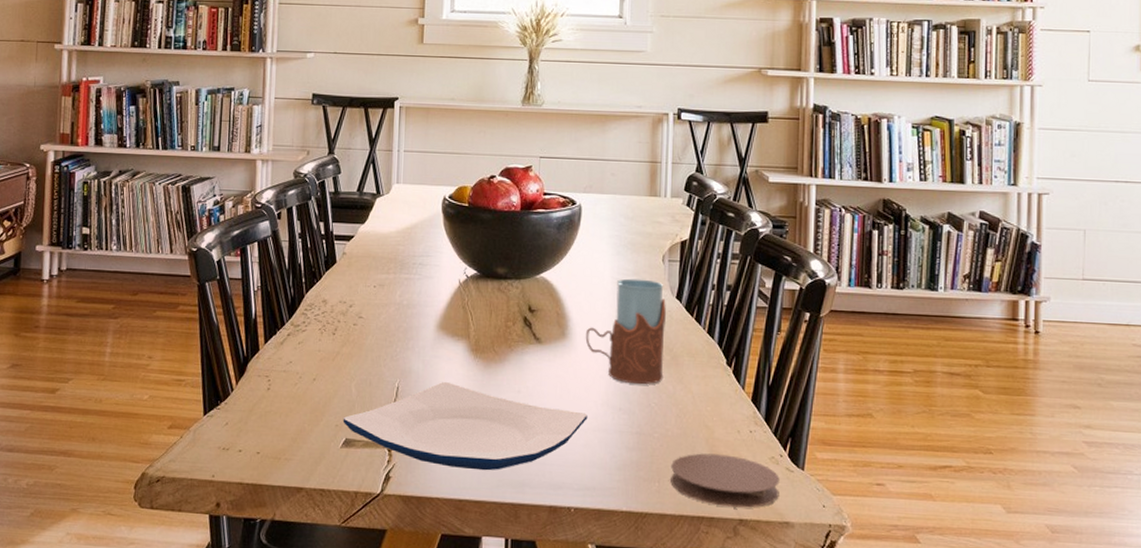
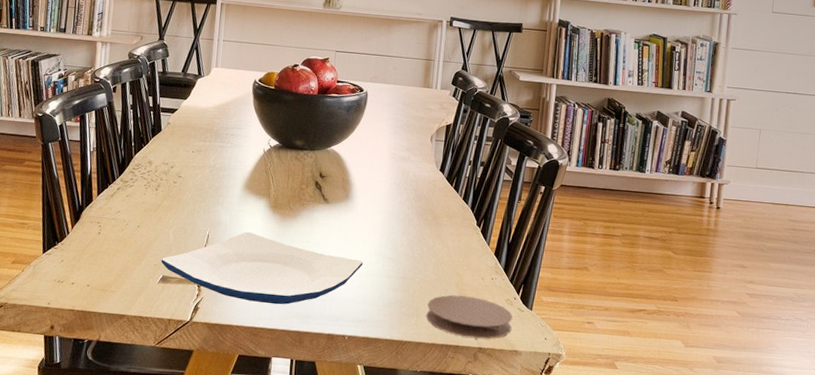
drinking glass: present [585,278,666,385] -> none [364,153,432,239]

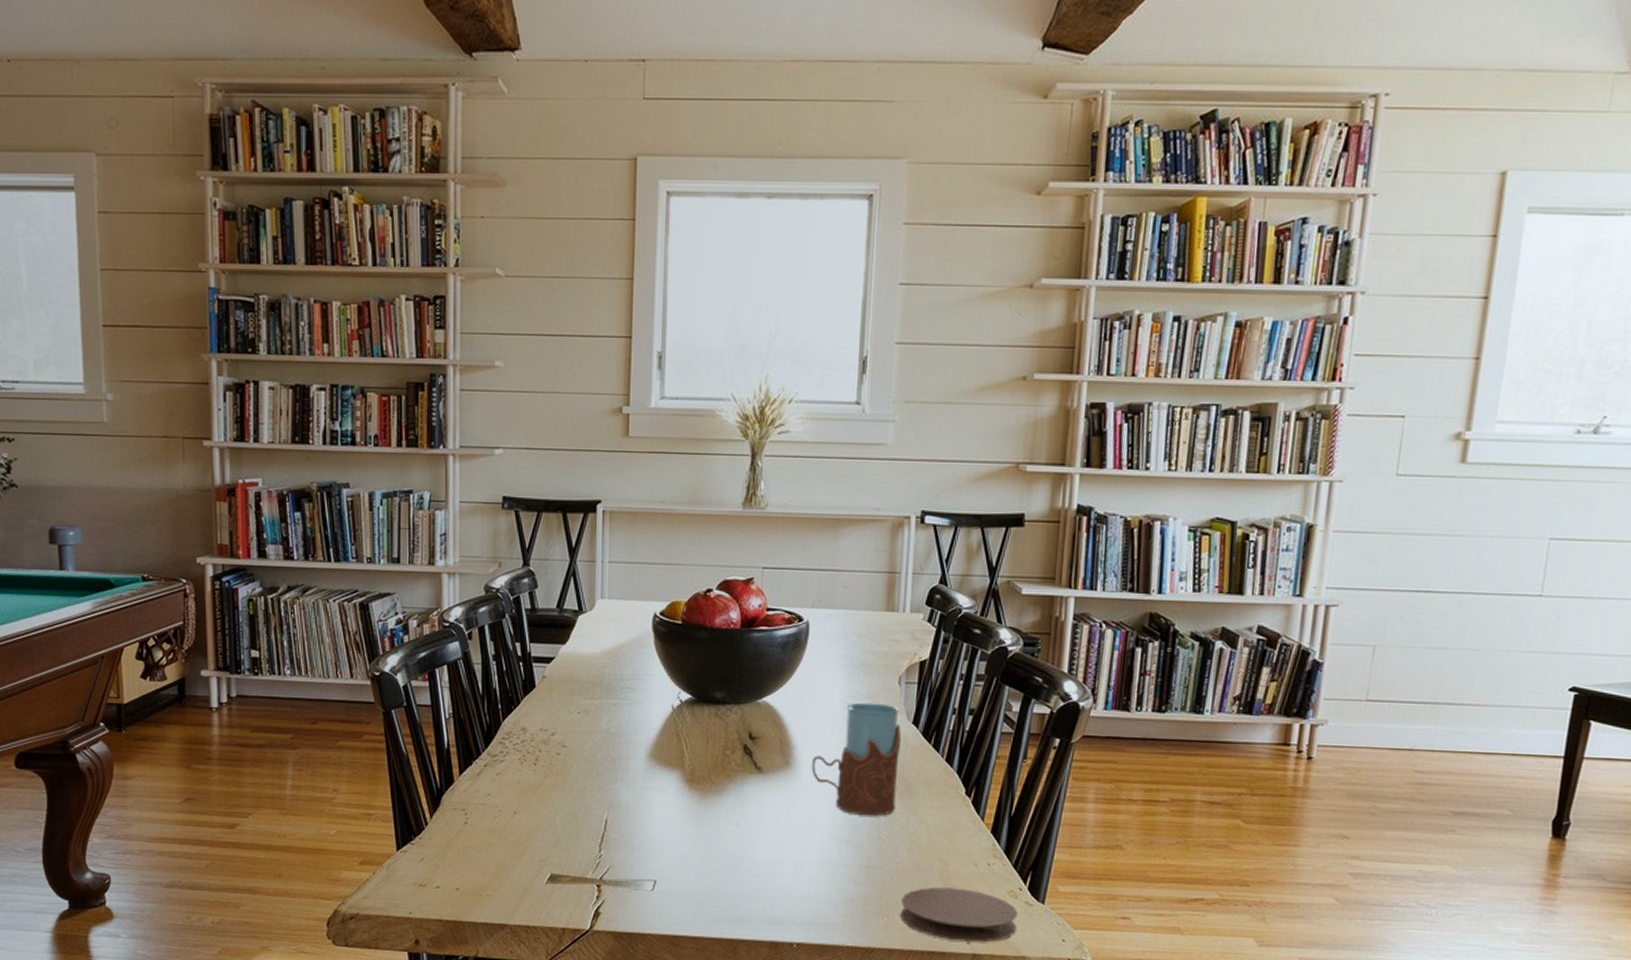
plate: present [161,232,363,305] -> none [547,815,813,906]
drinking glass: none [364,153,432,239] -> present [811,702,901,816]

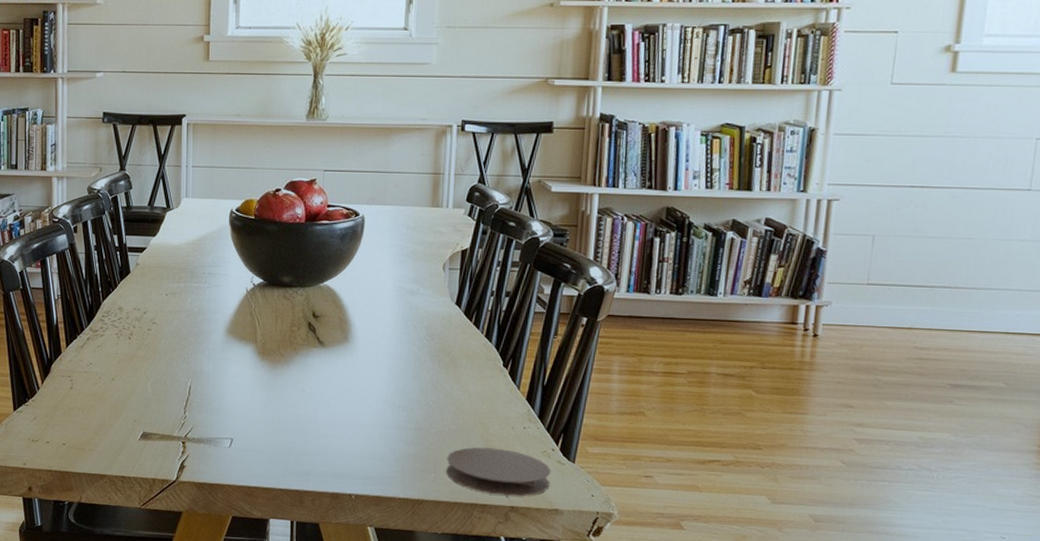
drinking glass: present [811,702,901,816] -> none [367,286,446,385]

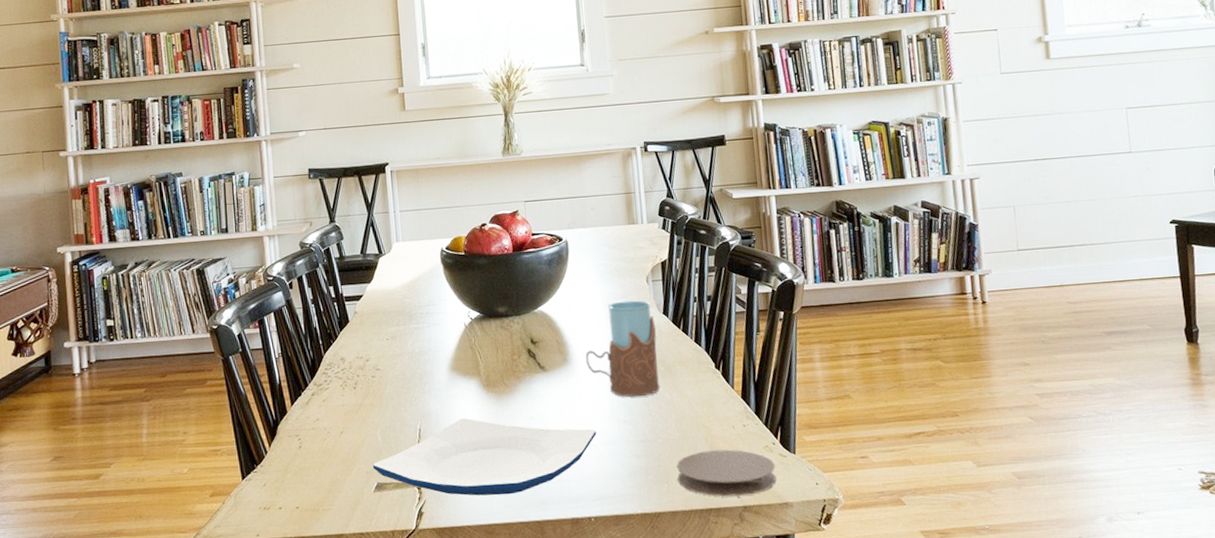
plate: none [140,382,368,462] -> present [372,418,596,496]
drinking glass: none [367,286,446,385] -> present [585,300,660,397]

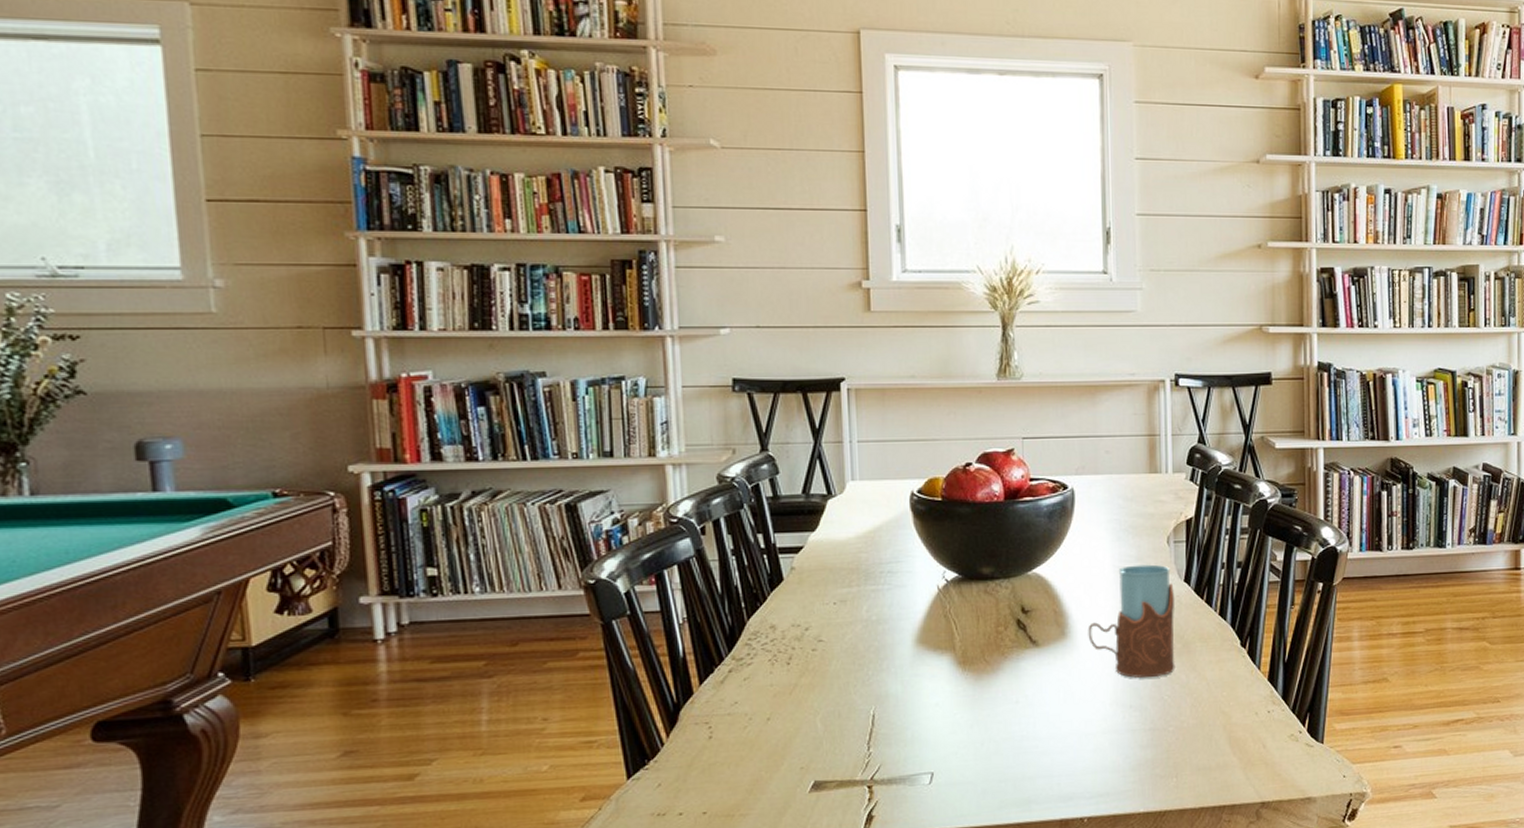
plate: present [372,418,596,496] -> none [809,702,1096,795]
coaster: present [677,449,777,497] -> none [1188,738,1300,792]

